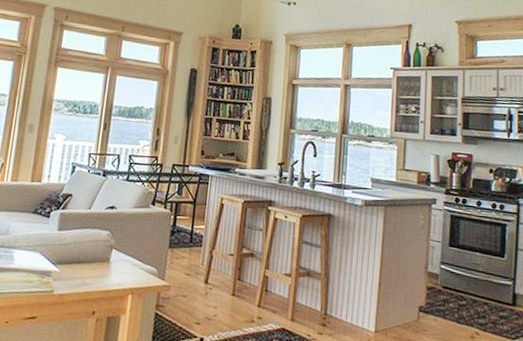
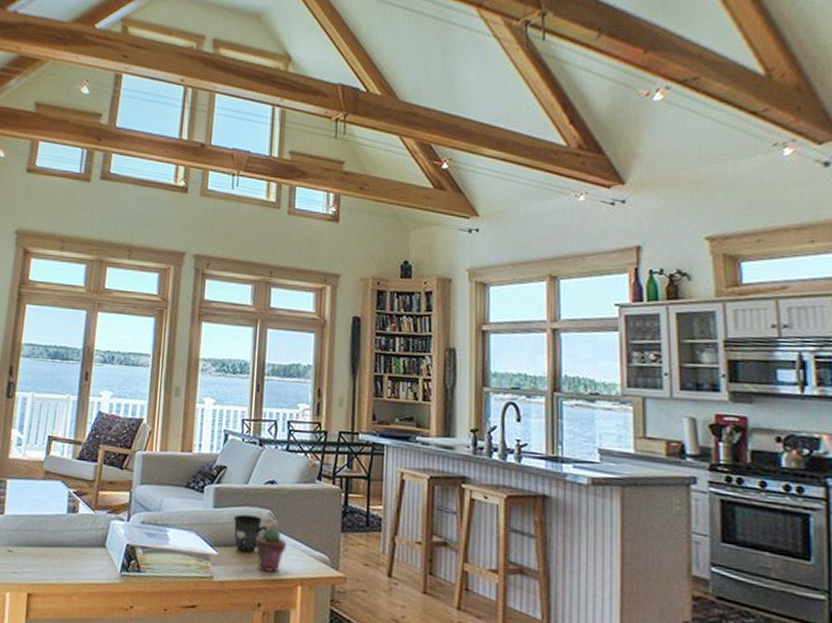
mug: none [75,236,106,269] -> present [233,514,268,553]
potted succulent: none [94,245,121,285] -> present [256,526,286,573]

